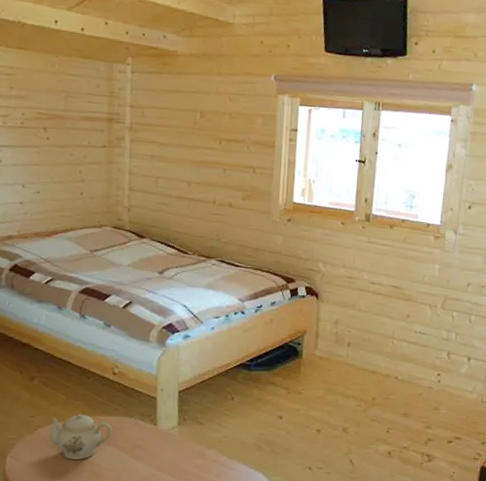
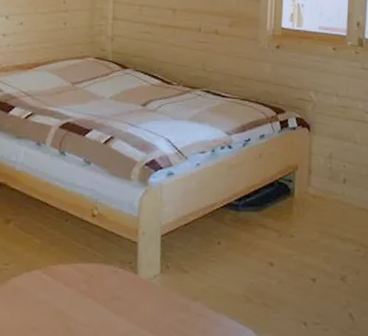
teapot: present [49,413,113,460] -> none [23,260,91,313]

